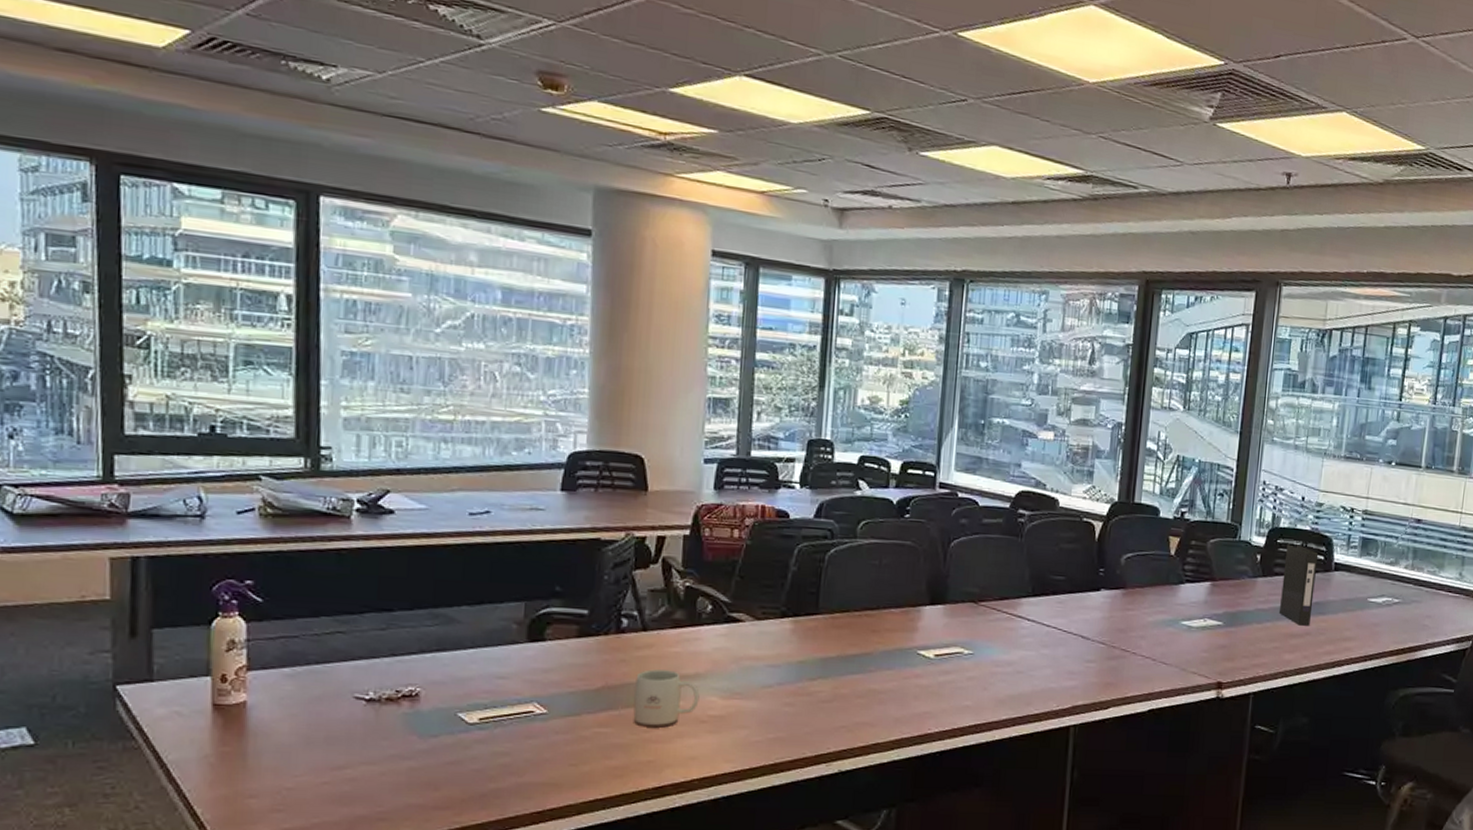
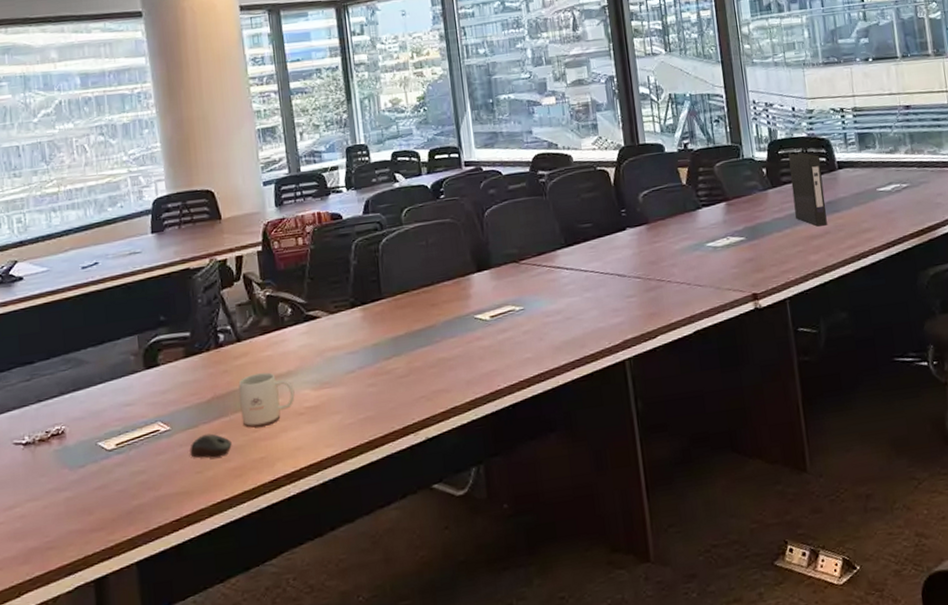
computer mouse: none [566,725,617,752] -> present [190,433,232,458]

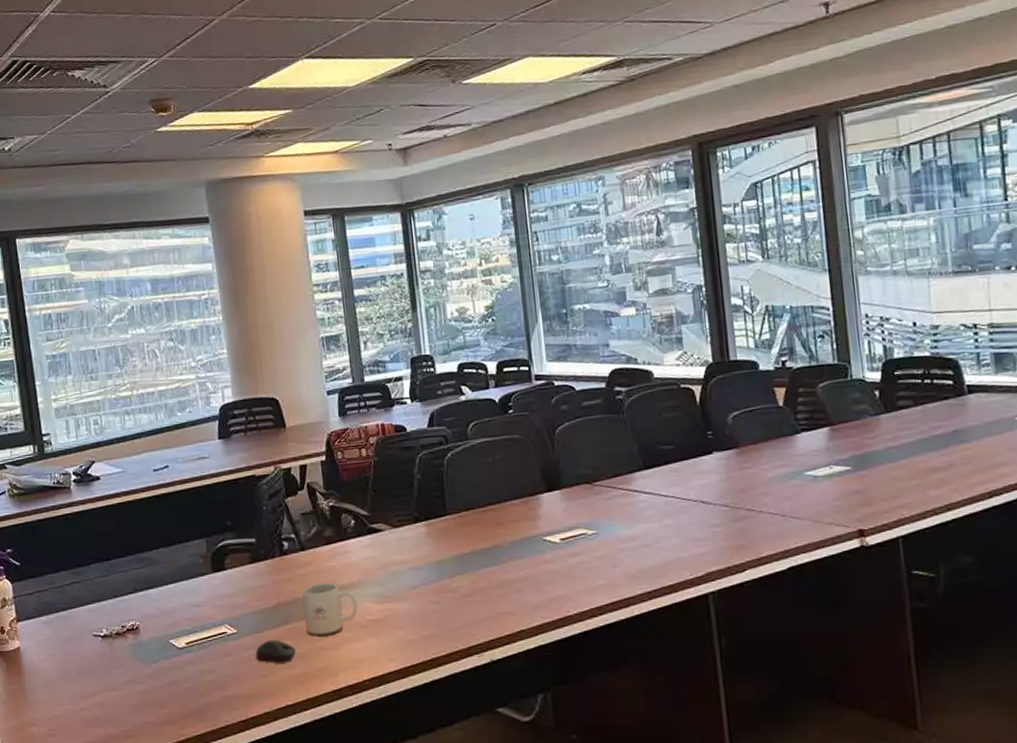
binder: present [788,152,827,227] -> none [906,373,952,458]

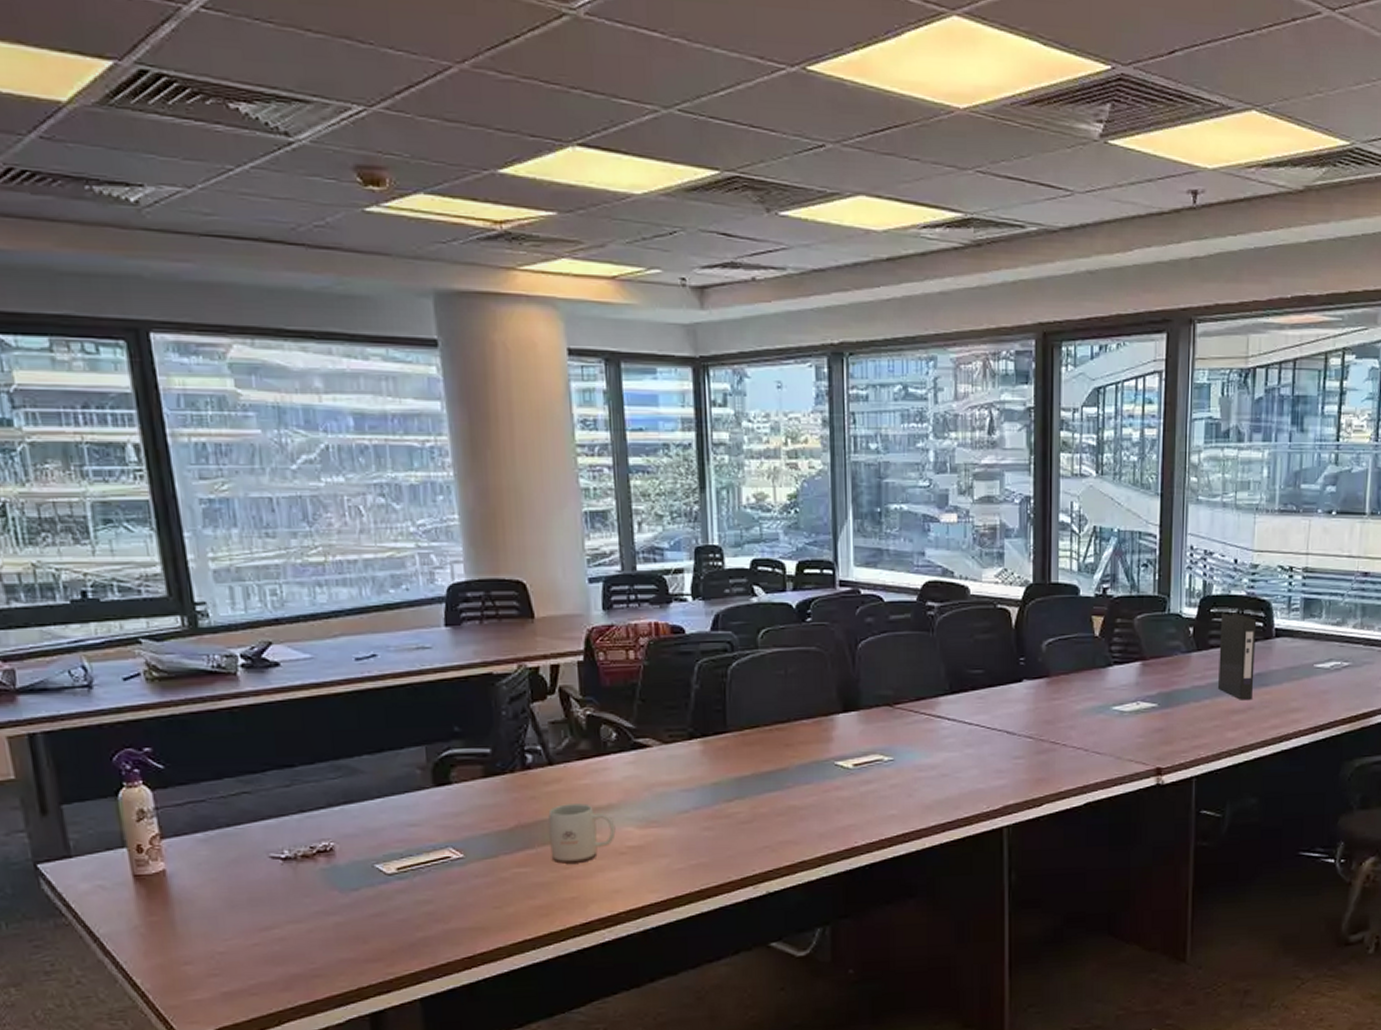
computer mouse: present [255,639,296,663] -> none [487,866,538,893]
binder: none [906,373,952,458] -> present [1217,612,1257,700]

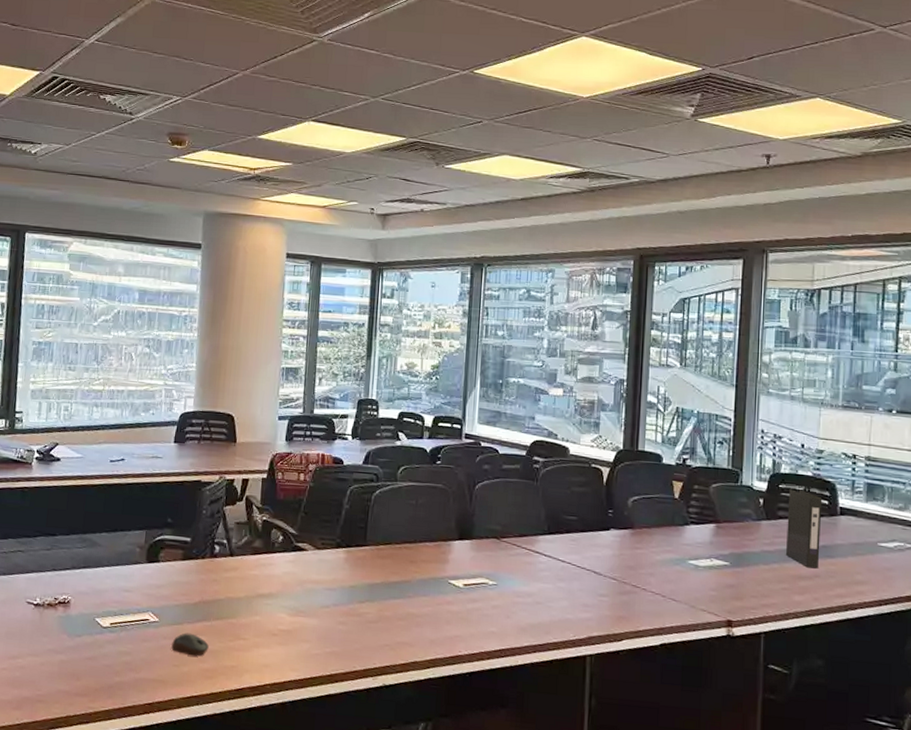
computer mouse: none [487,866,538,893] -> present [171,633,209,656]
mug: present [547,803,616,864] -> none [221,588,272,638]

